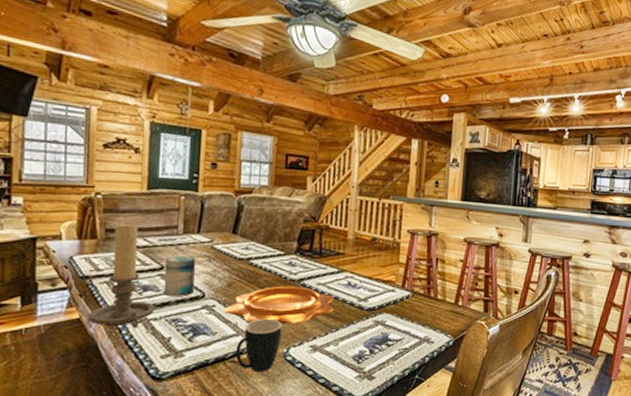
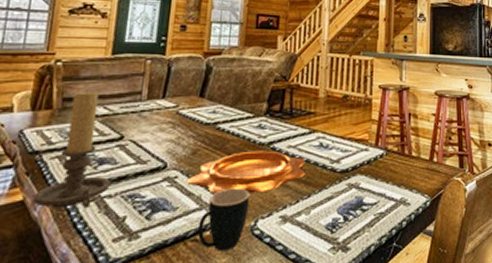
beverage can: present [163,256,195,297] -> none [121,124,159,170]

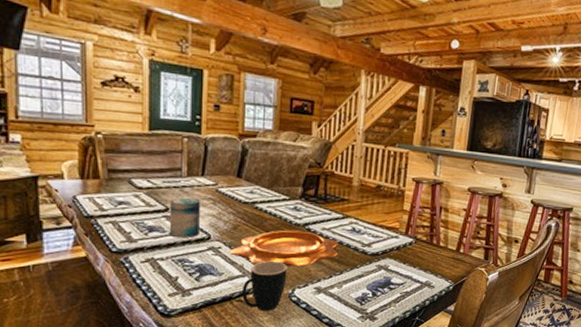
candle holder: present [32,90,111,209] -> none [94,163,161,268]
beverage can: none [121,124,159,170] -> present [169,198,200,239]

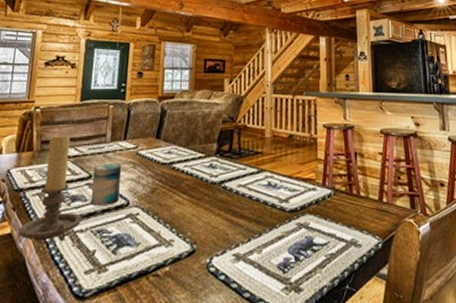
candle holder: none [94,163,161,268] -> present [18,133,82,242]
decorative bowl: present [230,230,339,267] -> none [147,189,255,231]
mug: present [242,260,287,312] -> none [158,225,205,287]

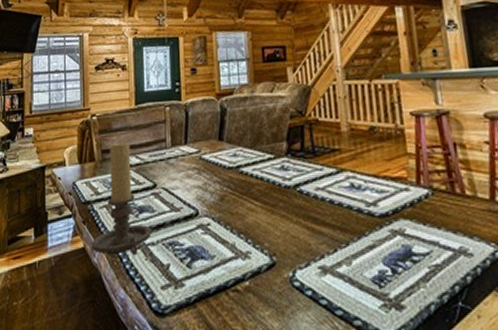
beverage can: present [90,164,121,207] -> none [157,170,187,218]

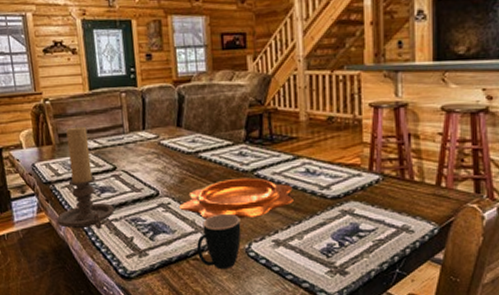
decorative bowl: none [219,194,339,242] -> present [179,177,293,219]
mug: none [237,235,285,304] -> present [197,213,241,270]

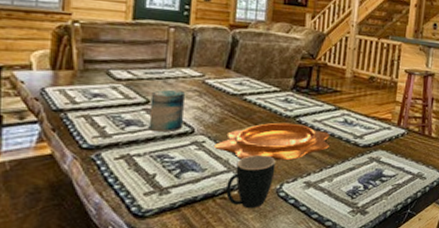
candle holder: present [56,125,115,230] -> none [61,53,139,165]
beverage can: none [116,155,148,197] -> present [148,90,185,133]

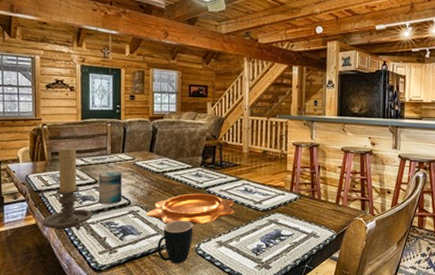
candle holder: none [61,53,139,165] -> present [42,146,93,231]

